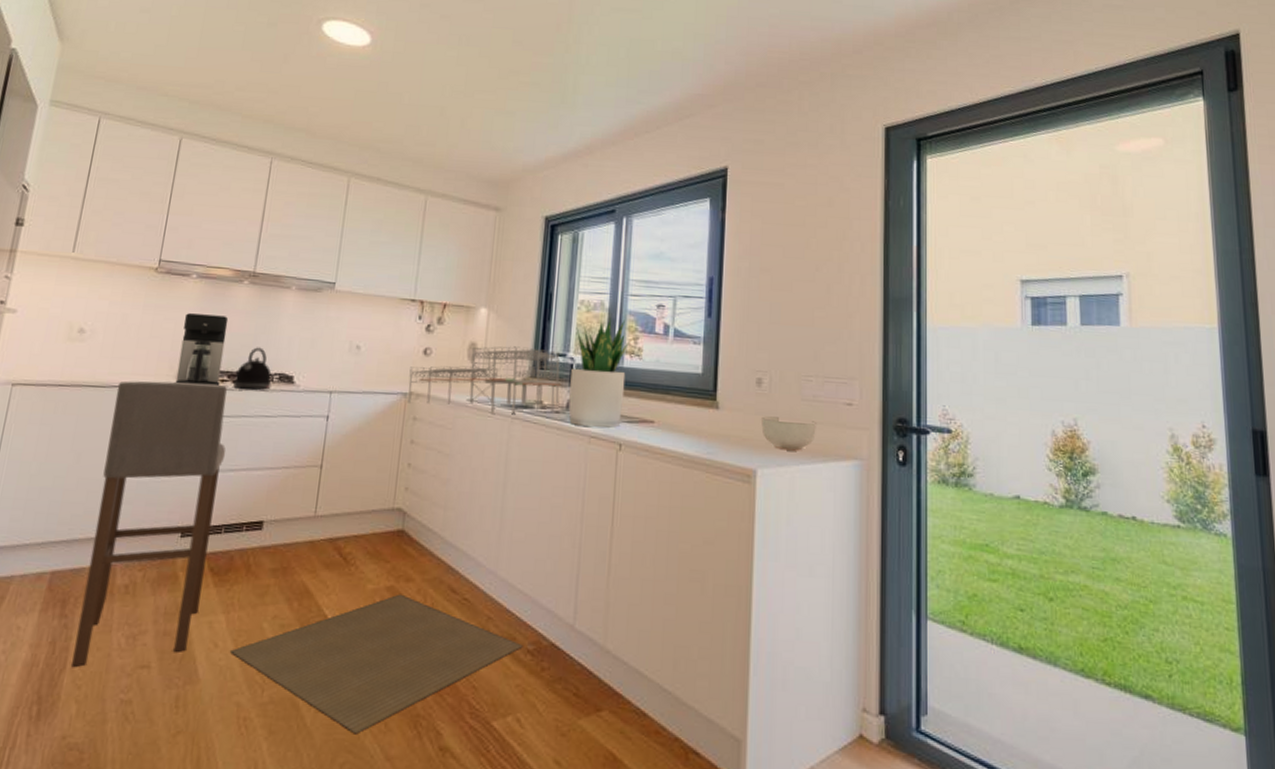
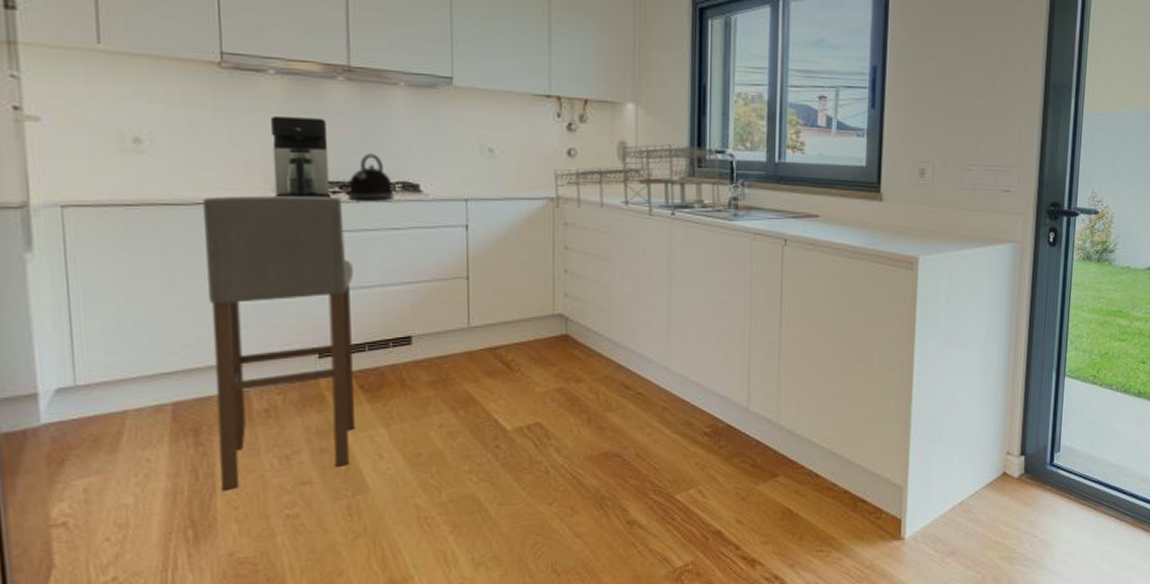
doormat: present [229,594,523,735] -> none [397,394,700,520]
planter: present [568,317,629,429] -> none [731,110,791,225]
bowl: present [760,416,818,451] -> none [923,206,977,237]

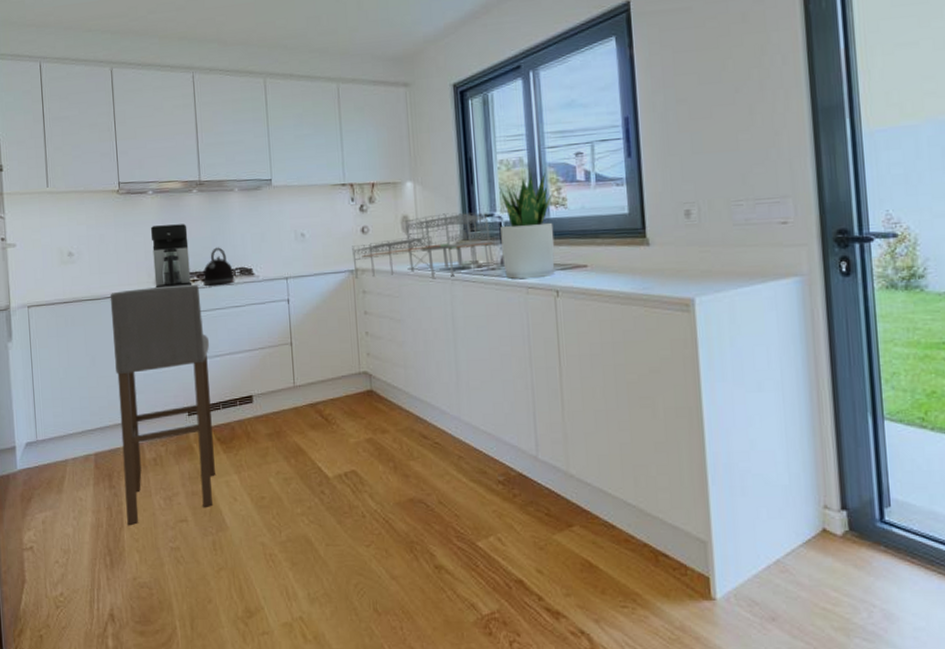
planter: none [731,110,791,225] -> present [499,172,555,280]

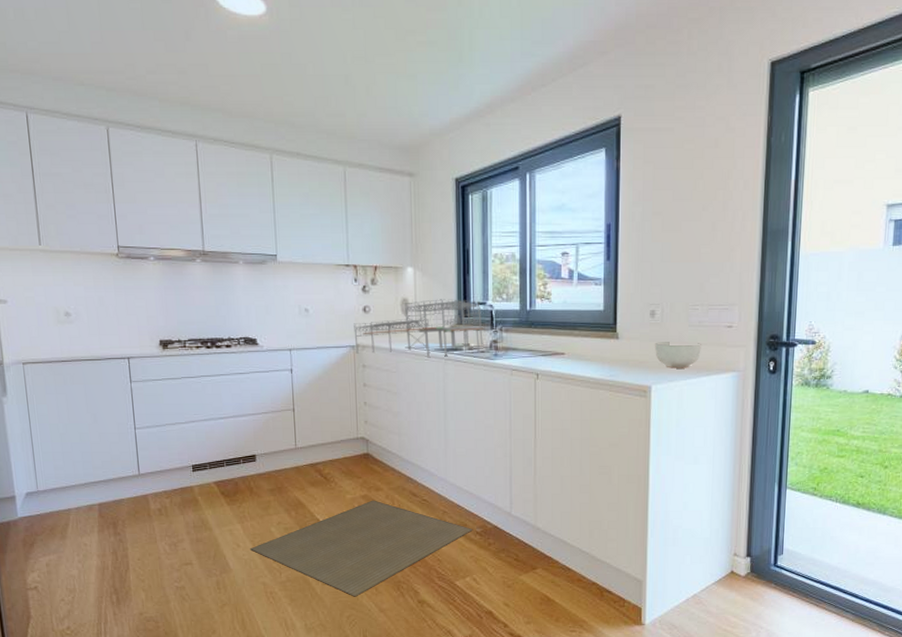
bar stool: present [110,284,215,525] -> none [110,350,219,567]
coffee maker: present [150,224,192,289] -> none [152,292,196,353]
kettle: present [203,247,235,286] -> none [207,316,239,352]
doormat: none [247,444,494,561] -> present [249,500,473,597]
planter: present [499,172,555,280] -> none [491,267,539,362]
bowl: none [693,244,753,276] -> present [654,342,702,368]

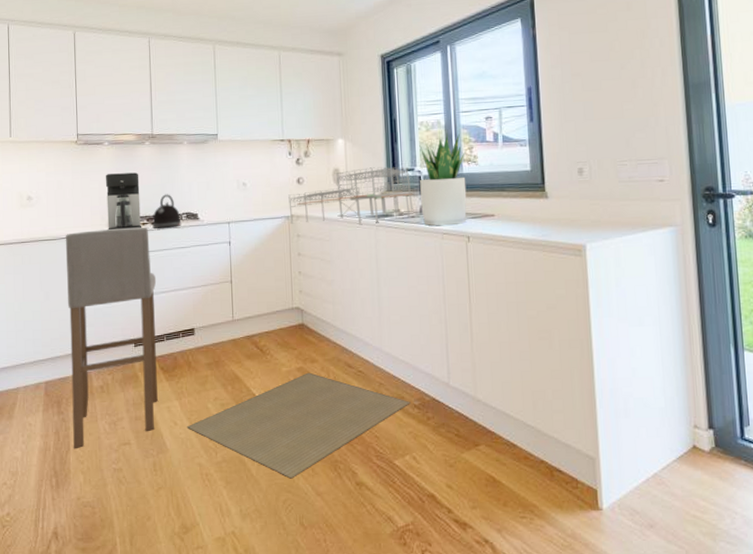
bar stool: none [110,350,219,567] -> present [65,227,158,448]
coffee maker: none [152,292,196,353] -> present [105,172,142,231]
kettle: none [207,316,239,352] -> present [152,194,182,228]
planter: none [491,267,539,362] -> present [419,133,467,226]
bowl: present [654,342,702,368] -> none [584,198,635,226]

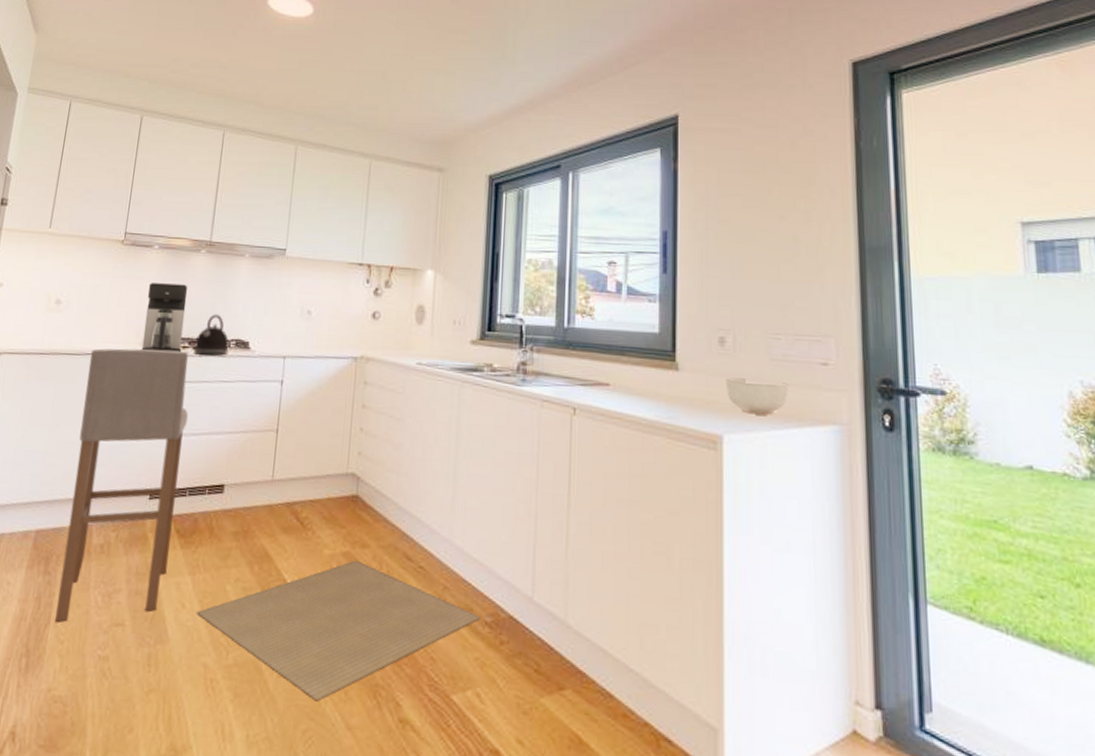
architectural model: present [288,167,414,224] -> none [358,308,511,378]
planter: present [419,133,467,226] -> none [519,276,580,392]
bowl: none [584,198,635,226] -> present [725,378,789,415]

